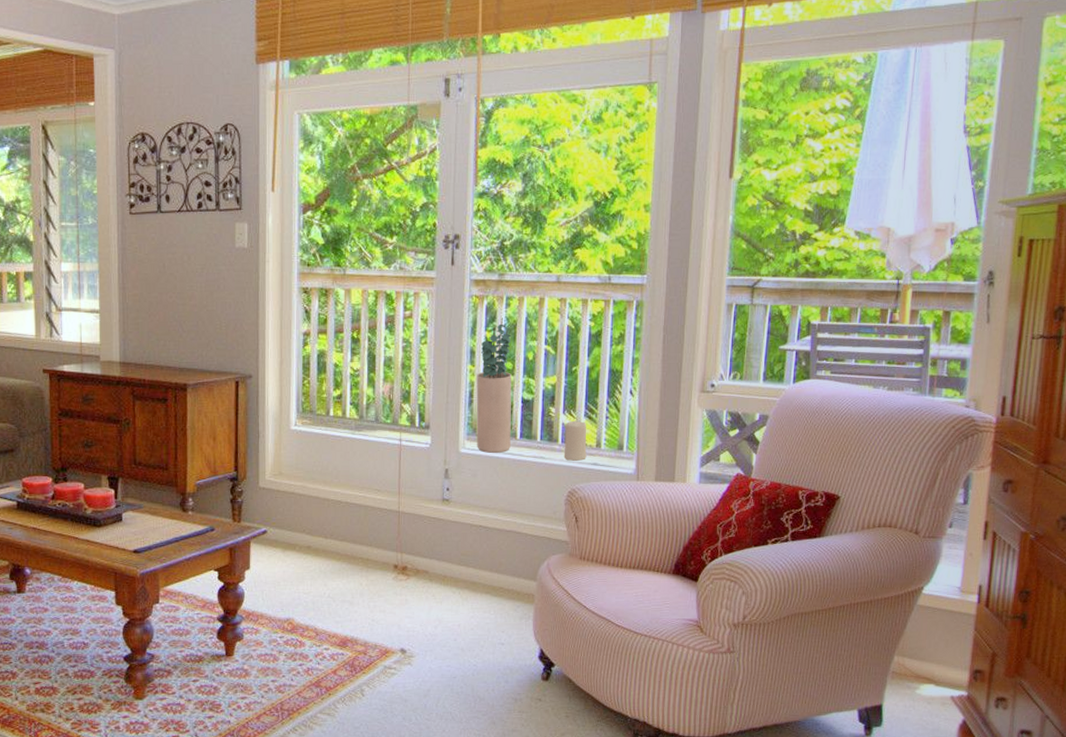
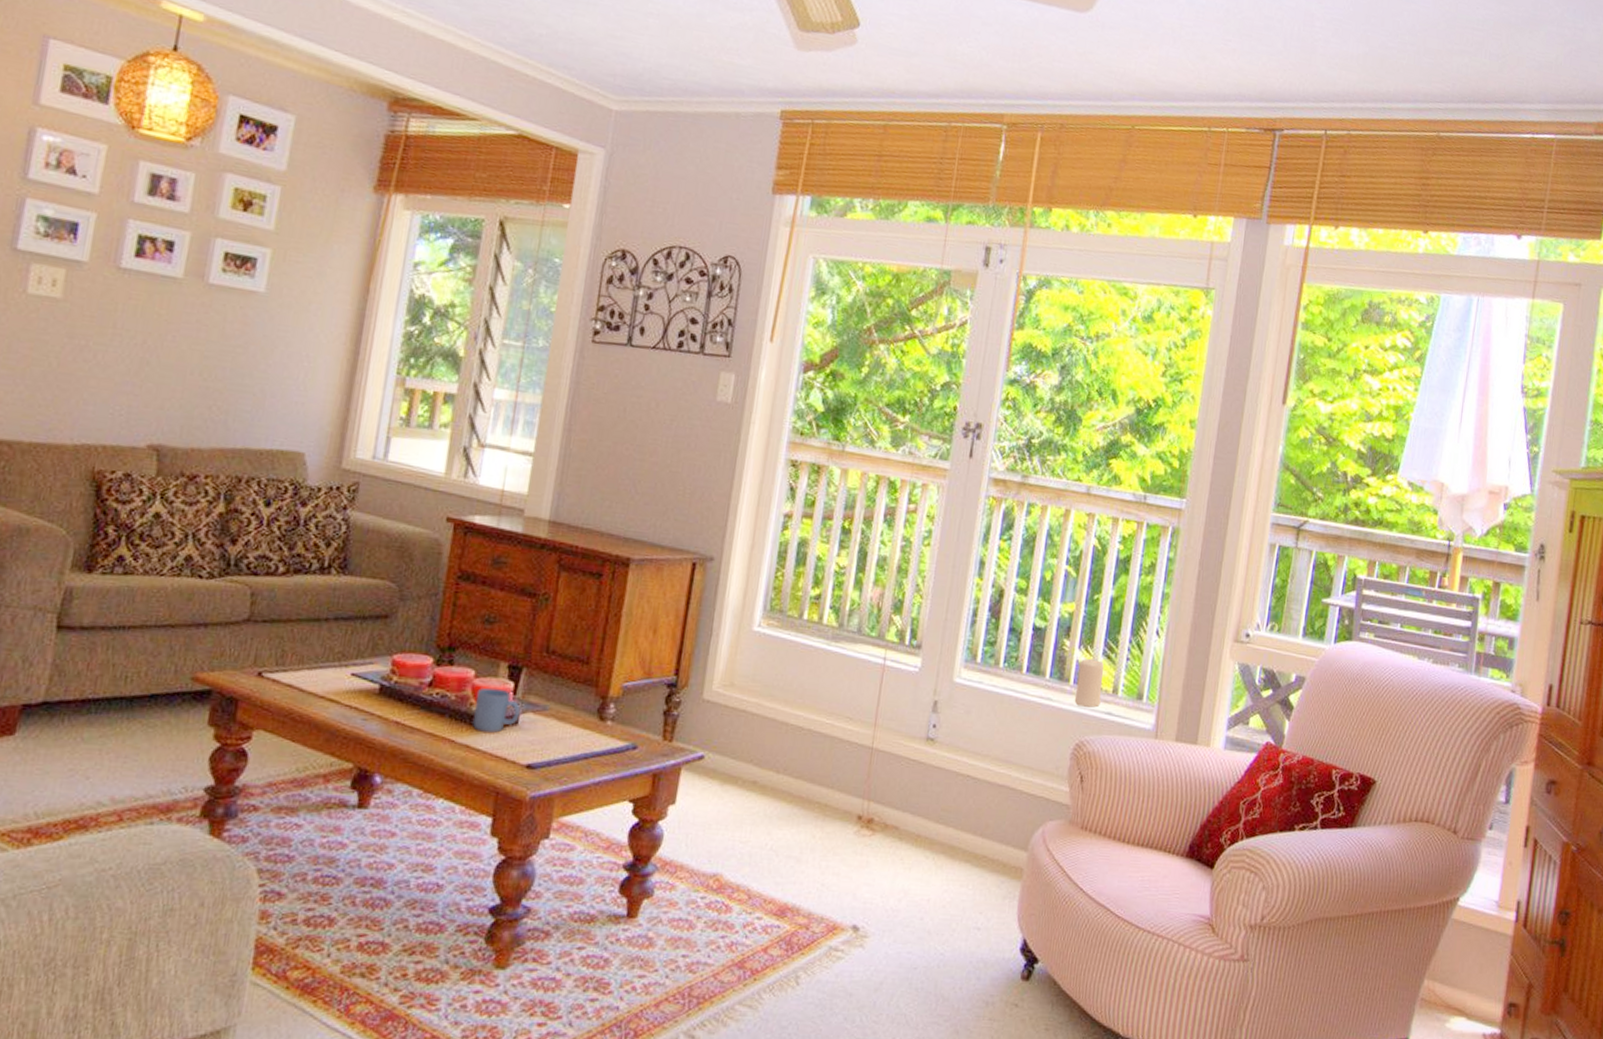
mug: none [87,495,122,530] -> present [472,687,521,734]
vase: present [476,318,512,454] -> none [974,526,1028,689]

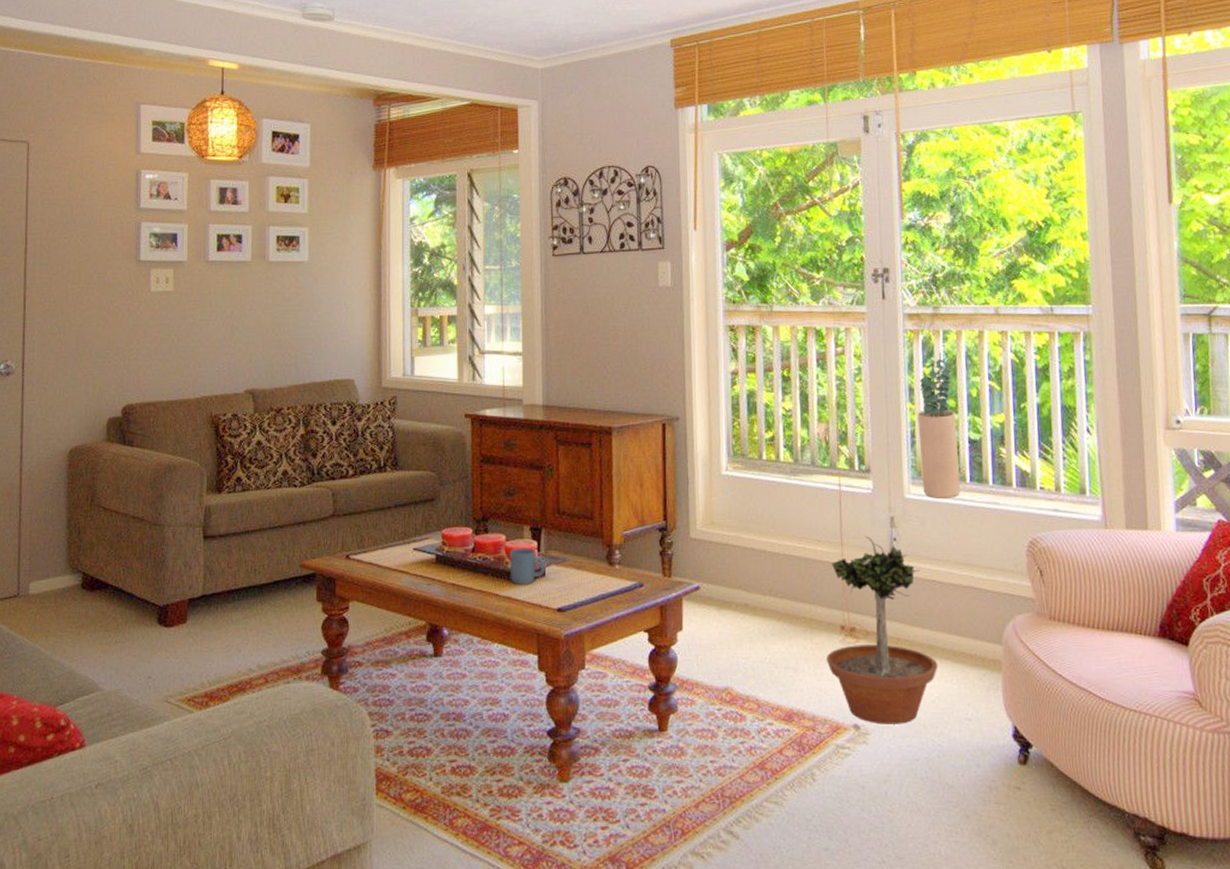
potted tree: none [835,711,956,929] -> present [827,527,938,724]
vase: none [974,526,1028,689] -> present [917,352,960,500]
candle: present [1074,658,1104,709] -> none [1019,461,1046,508]

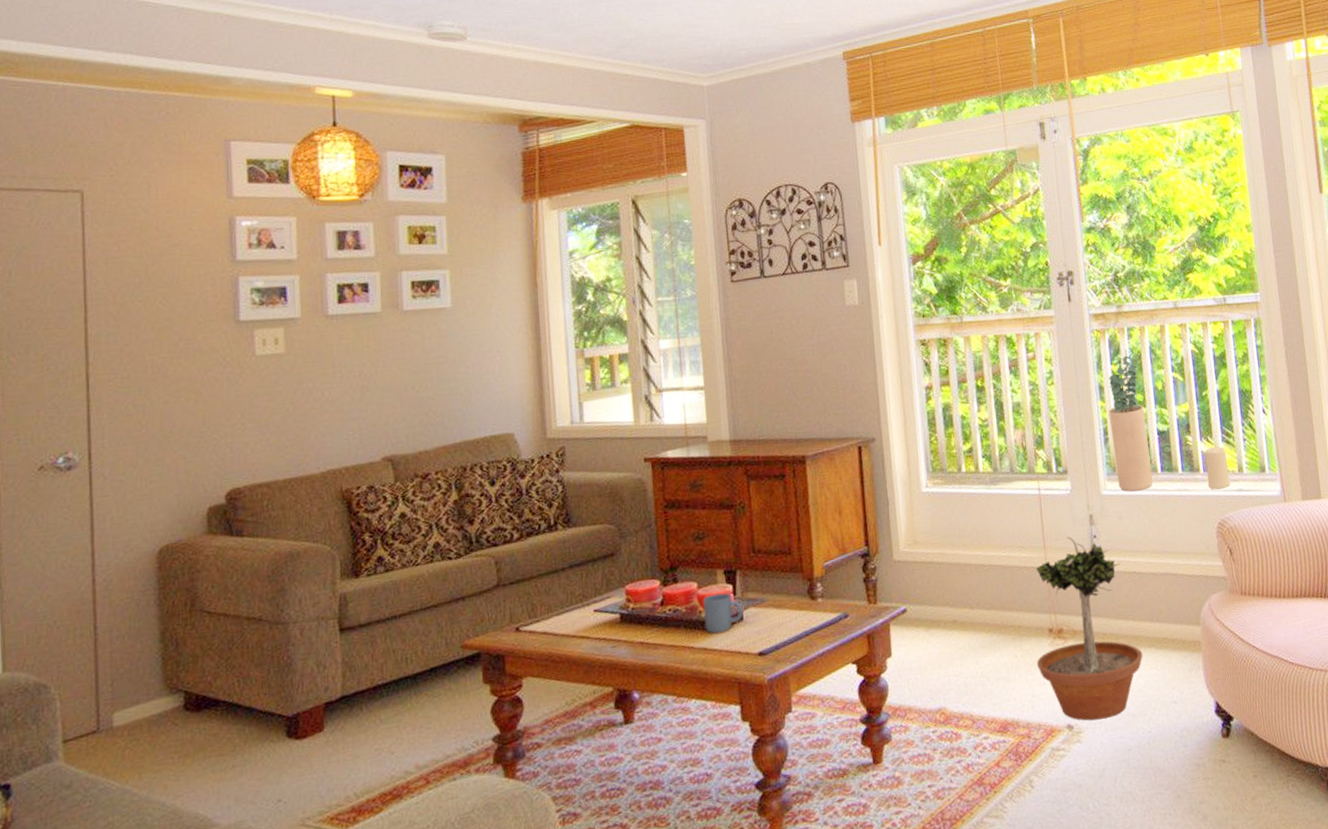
candle: none [1019,461,1046,508] -> present [1204,446,1231,490]

